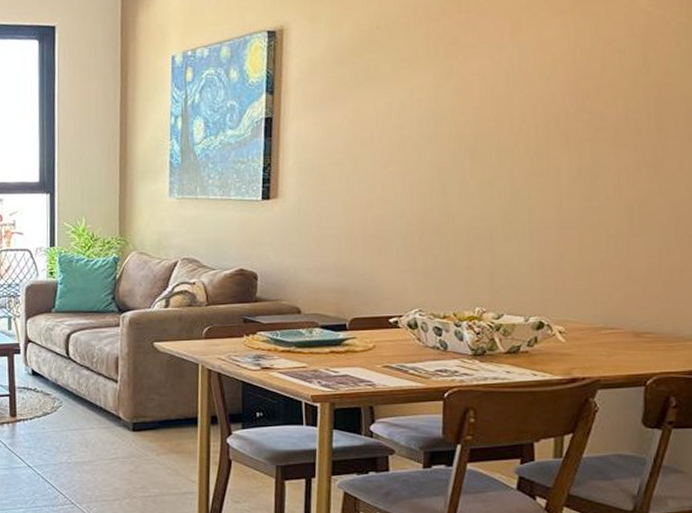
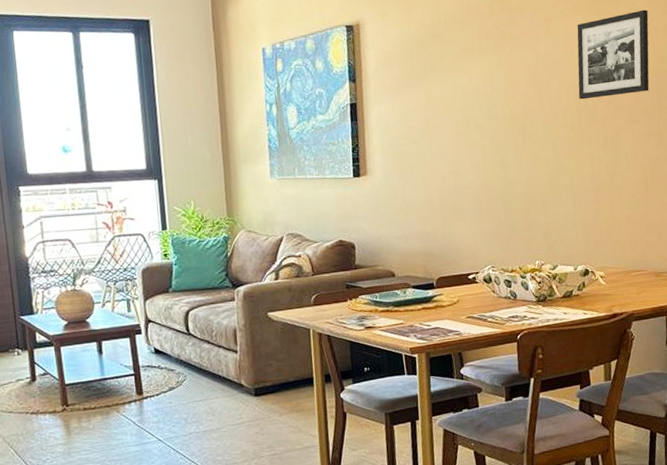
picture frame: none [548,9,652,118] -> present [577,9,649,100]

